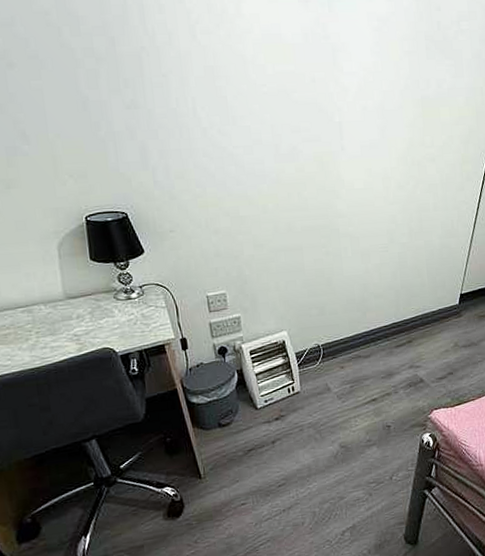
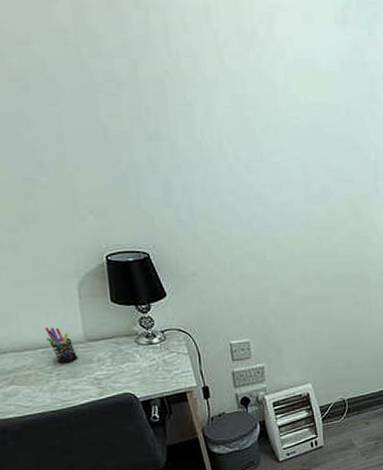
pen holder: none [25,286,58,322] -> present [45,327,79,364]

